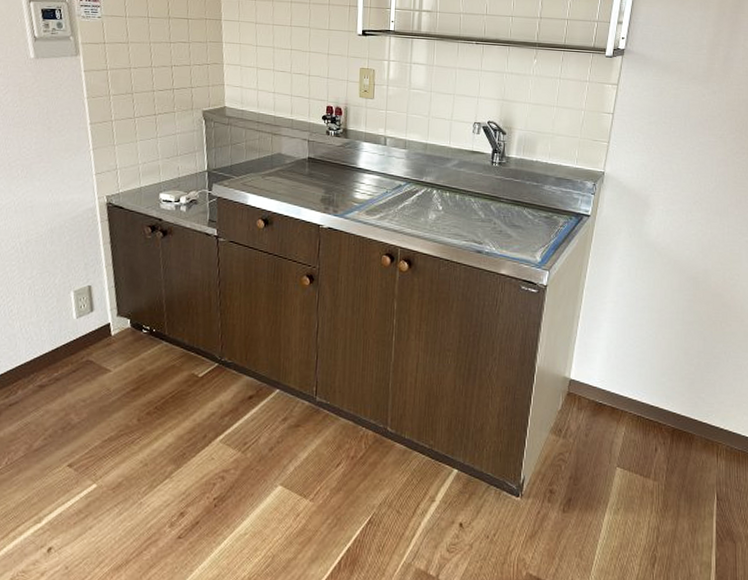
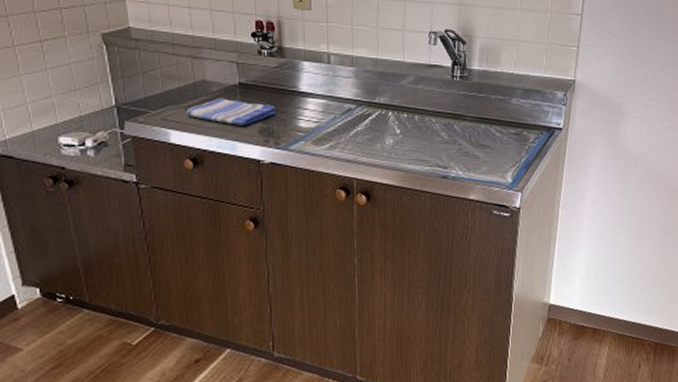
dish towel: none [263,169,337,194] -> present [186,98,276,125]

